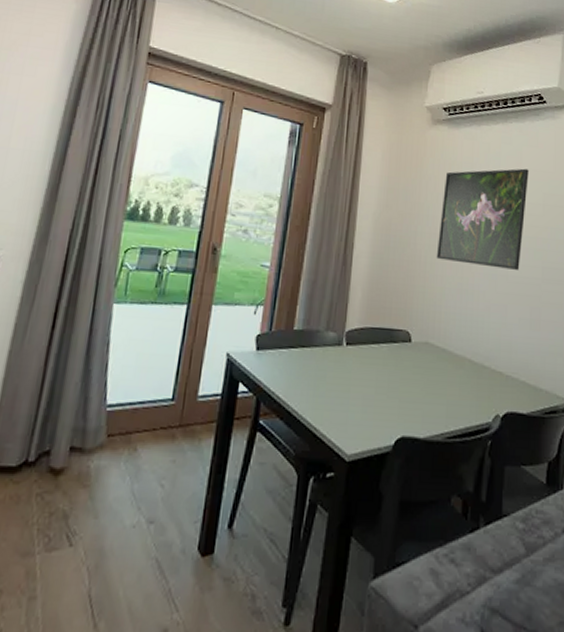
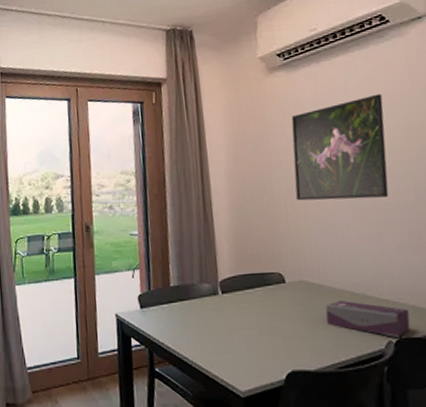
tissue box: none [444,367,518,411] -> present [325,300,411,337]

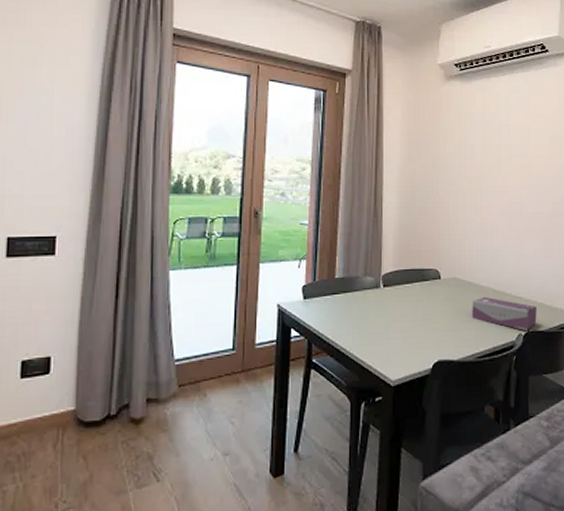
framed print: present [291,93,389,201] -> none [457,114,536,207]

